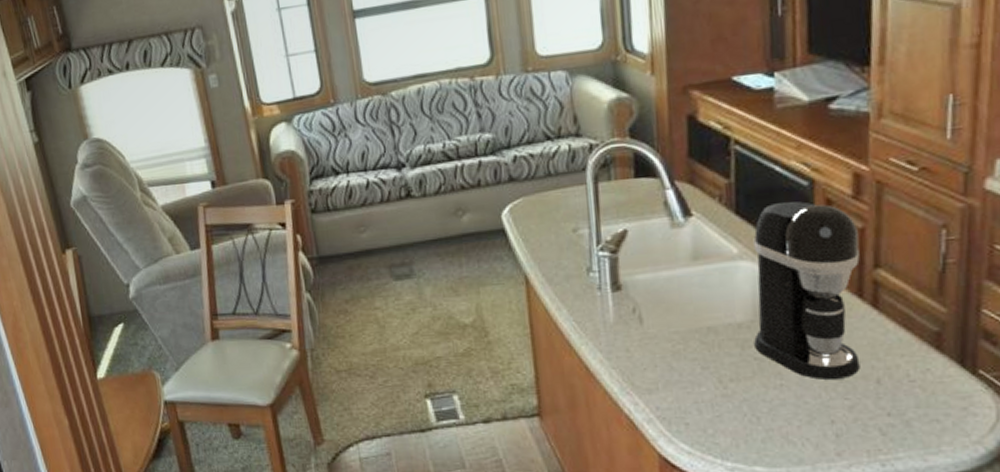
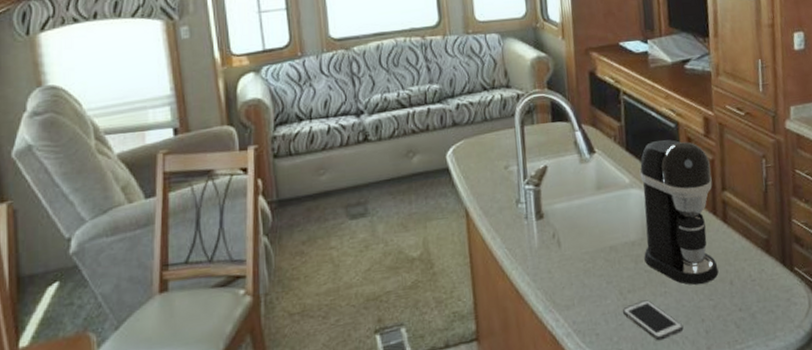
cell phone: none [722,392,805,439] -> present [623,300,684,341]

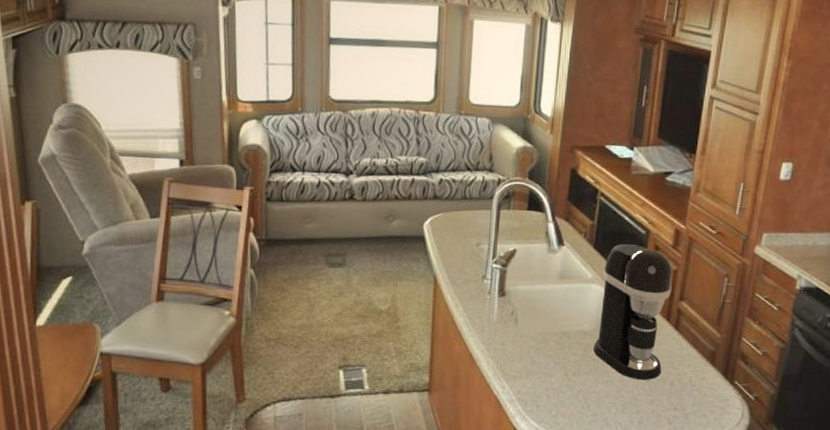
cell phone: present [623,300,684,341] -> none [565,384,619,422]

